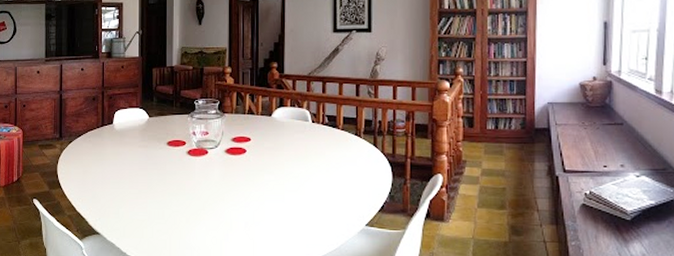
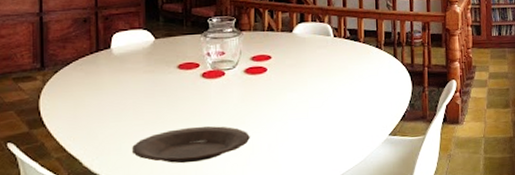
plate: none [127,199,228,232] -> present [132,126,250,164]

